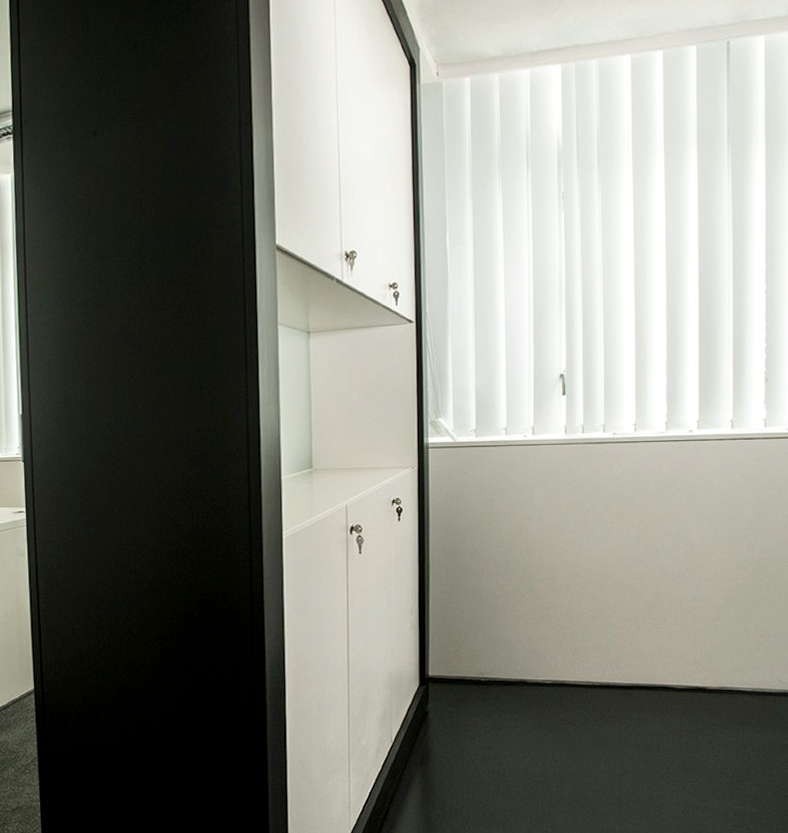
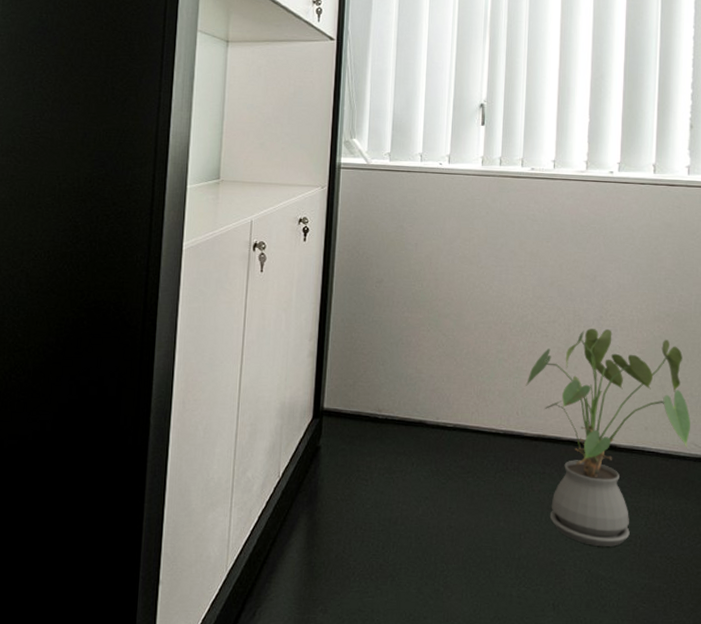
house plant: none [618,580,775,781] -> present [525,328,690,547]

